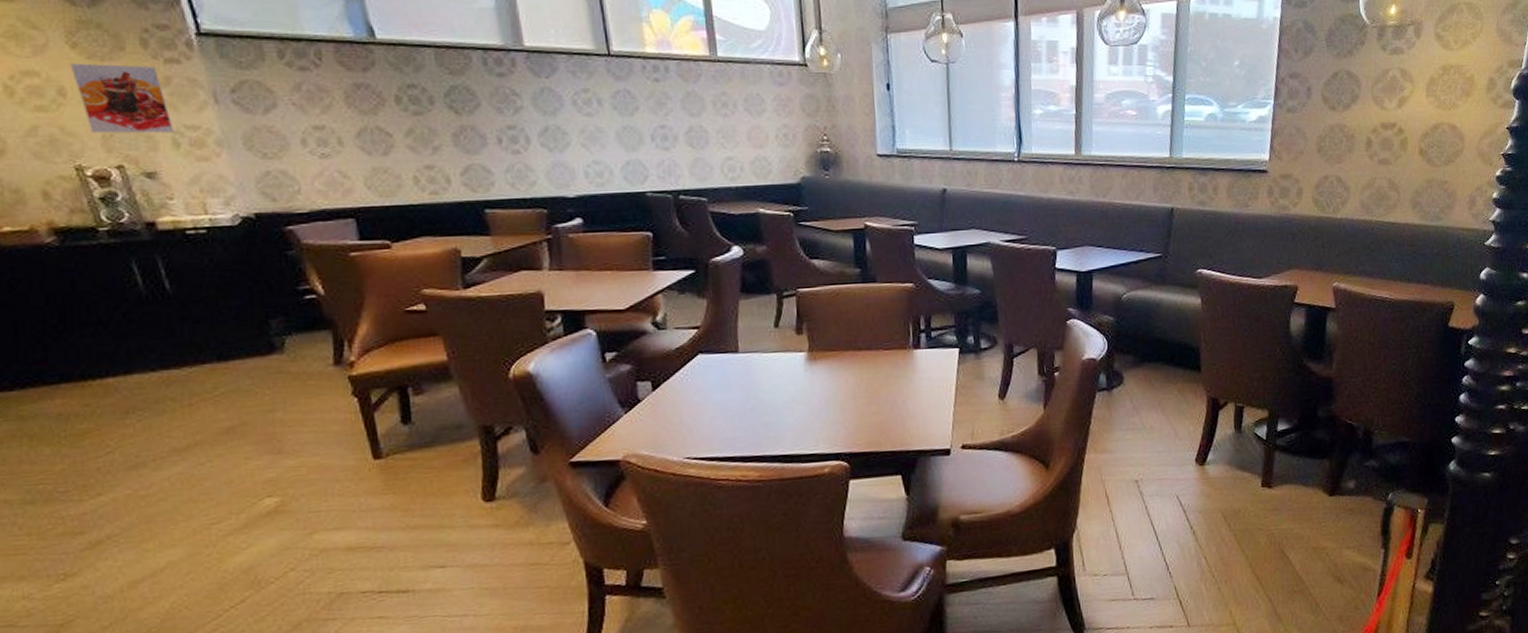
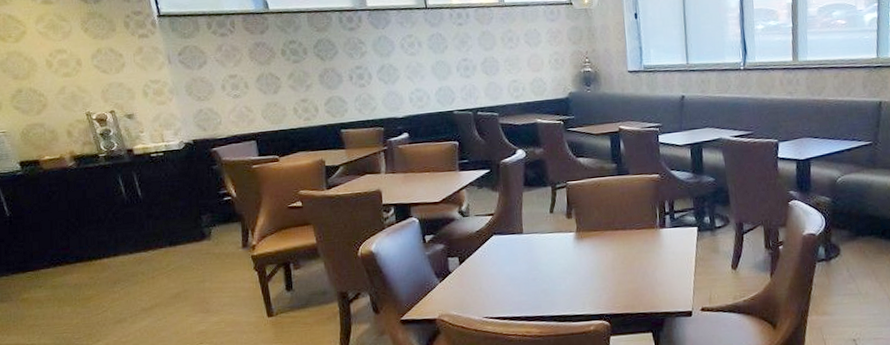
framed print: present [69,63,174,134] -> none [83,40,144,90]

